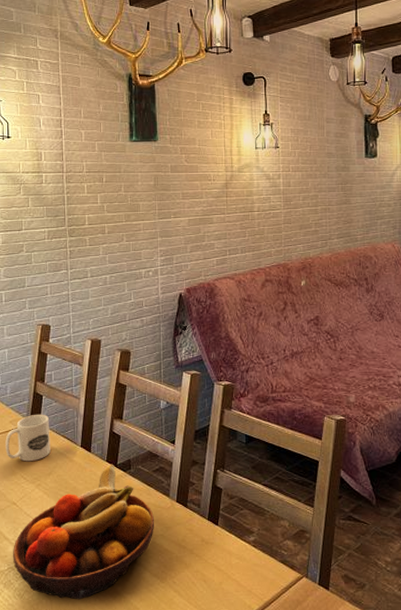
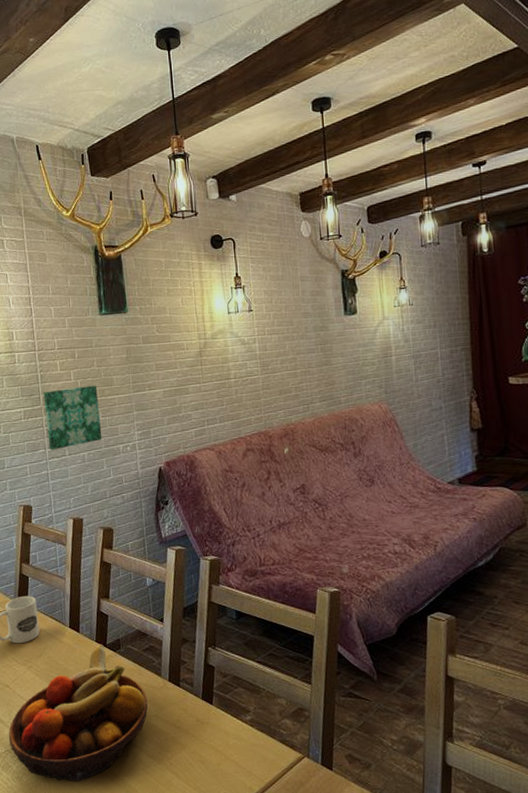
wall art: none [69,210,125,272] -> present [43,385,102,450]

